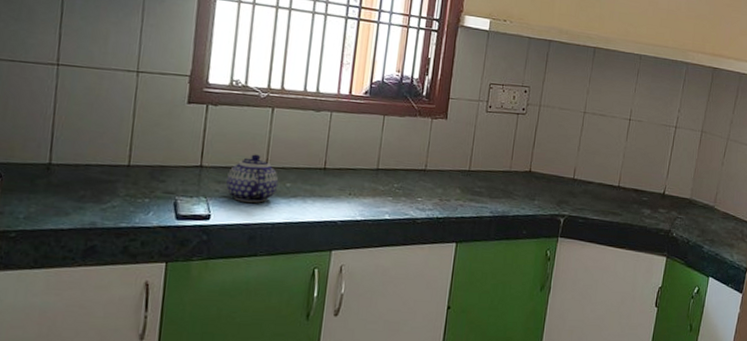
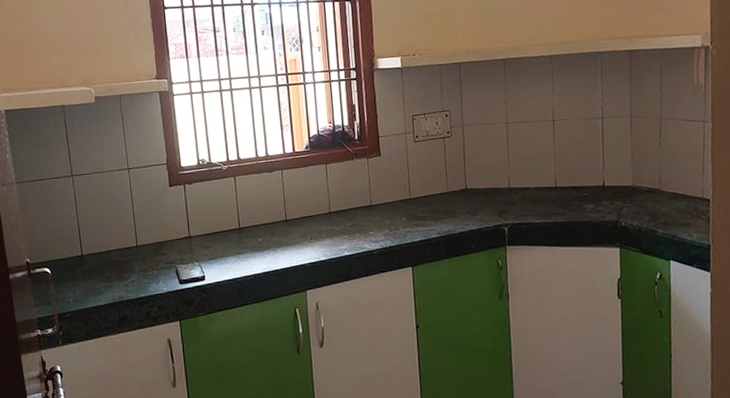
teapot: present [226,154,279,204] -> none [211,218,252,262]

